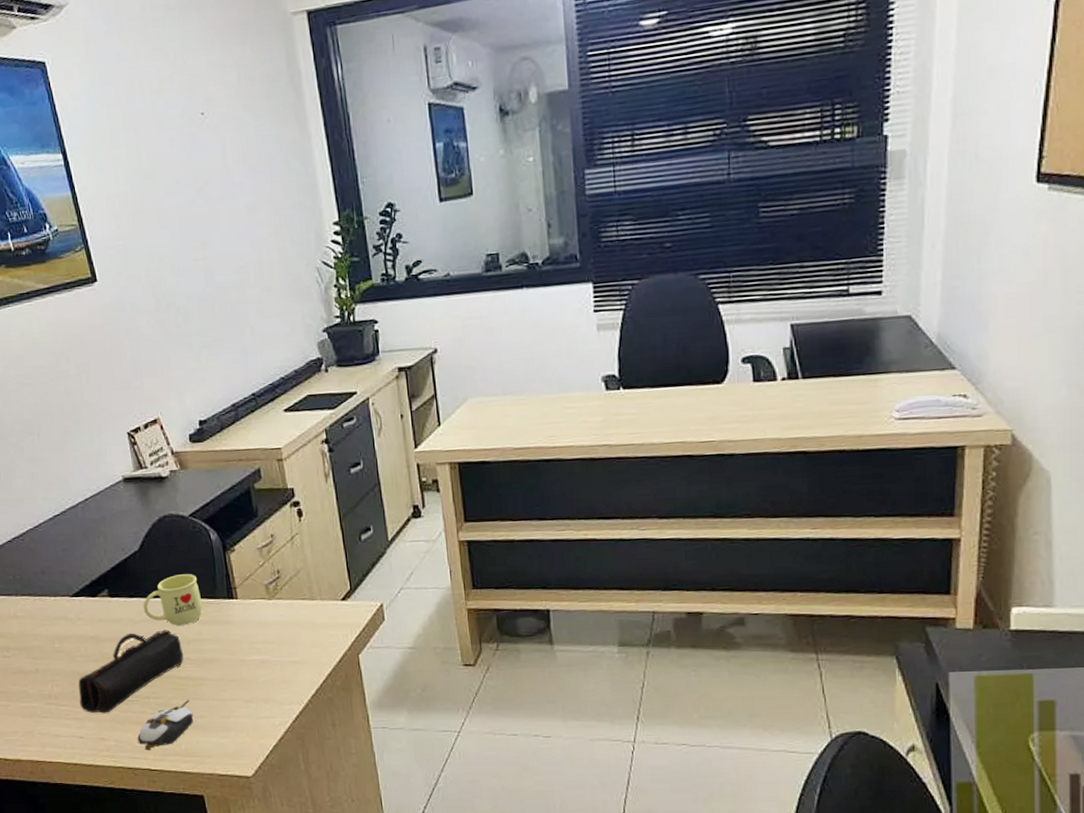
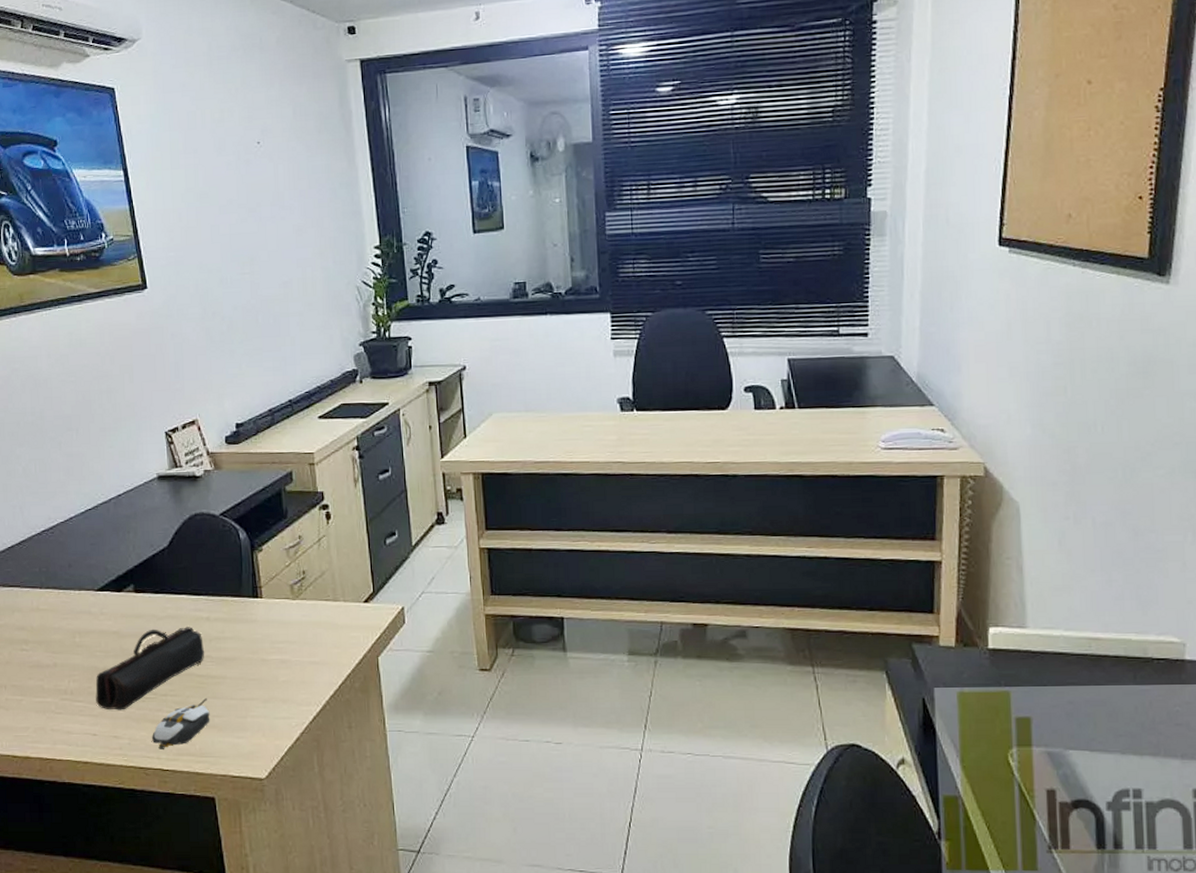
mug: present [142,574,203,626] -> none [167,572,227,623]

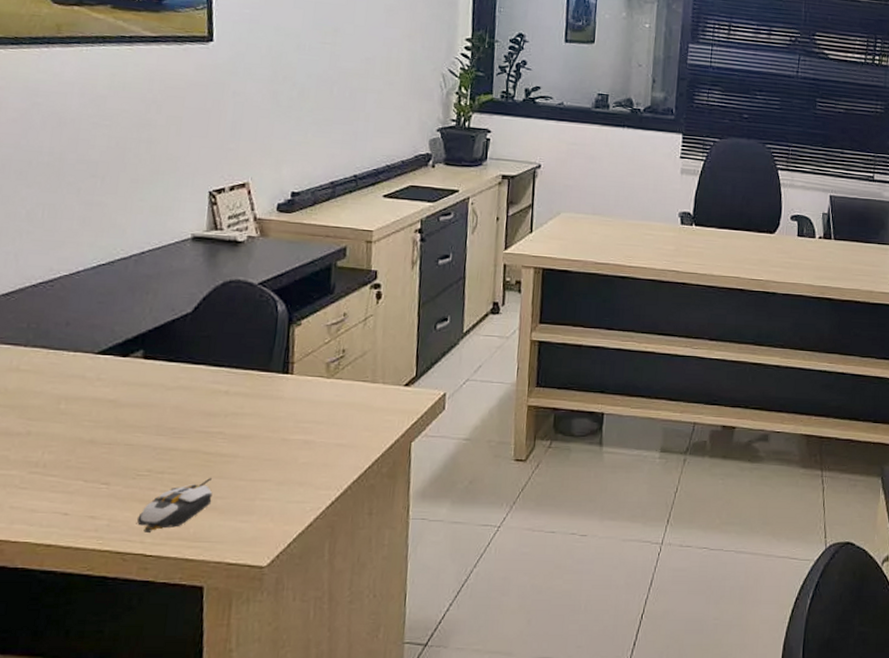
pencil case: present [95,627,205,710] -> none [74,399,218,488]

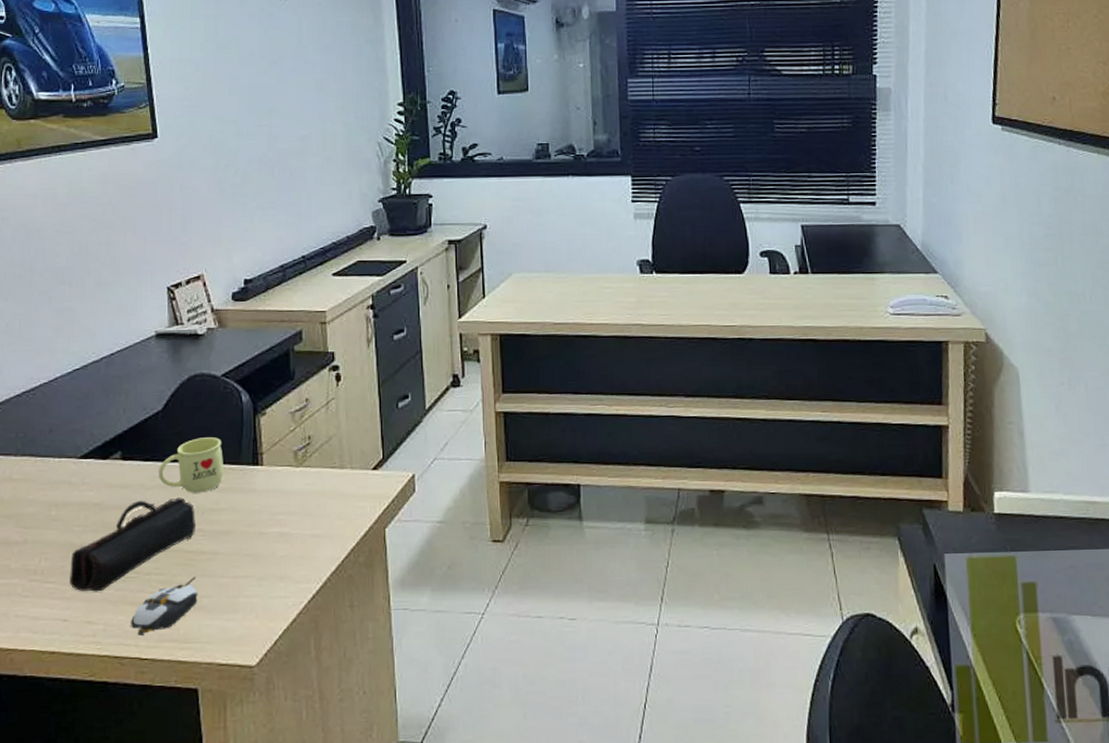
pencil case: none [74,399,218,488] -> present [69,497,197,592]
mug: none [181,343,253,397] -> present [158,437,223,493]

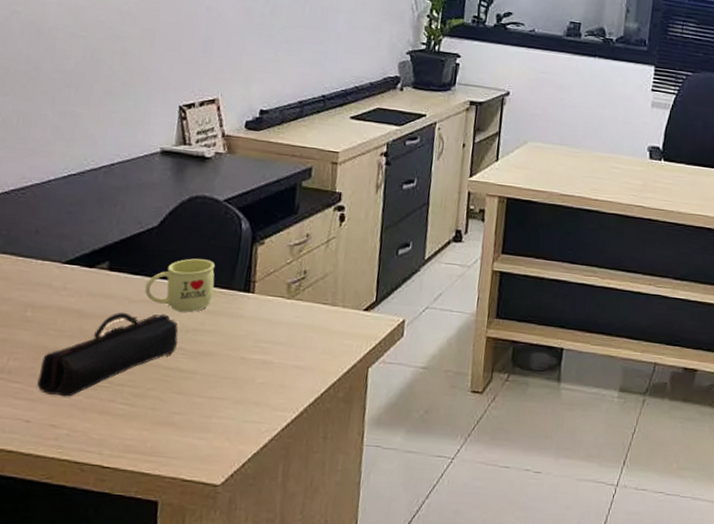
computer mouse: present [130,576,198,637] -> none [95,392,171,446]

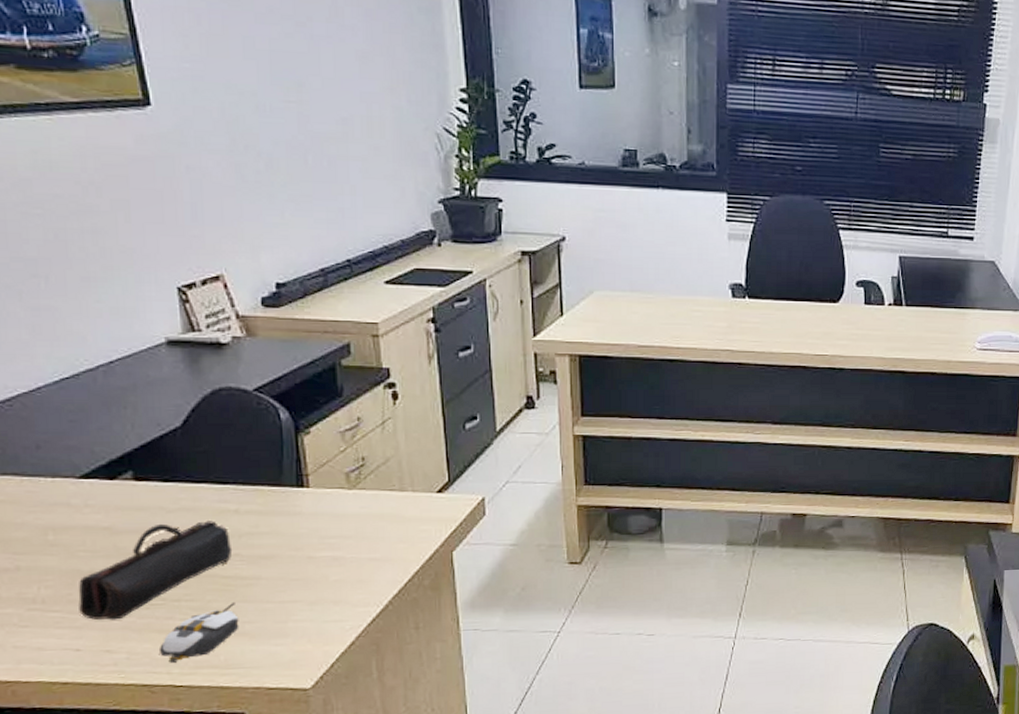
computer mouse: none [95,392,171,446] -> present [158,601,239,664]
mug: present [144,258,215,313] -> none [180,457,262,516]

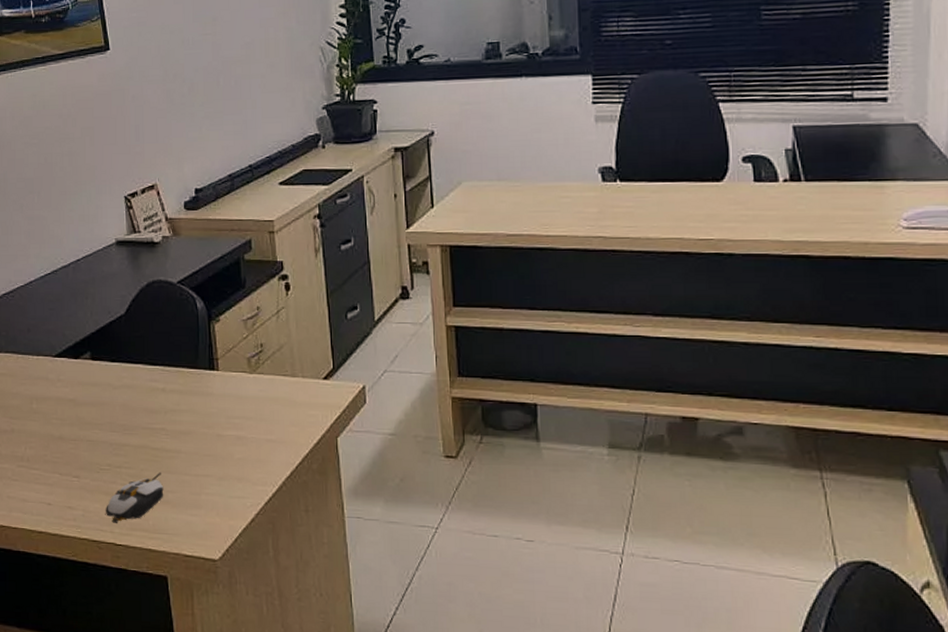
pencil case: present [78,521,233,620] -> none [51,397,160,481]

